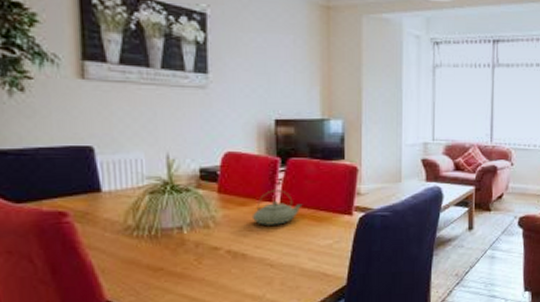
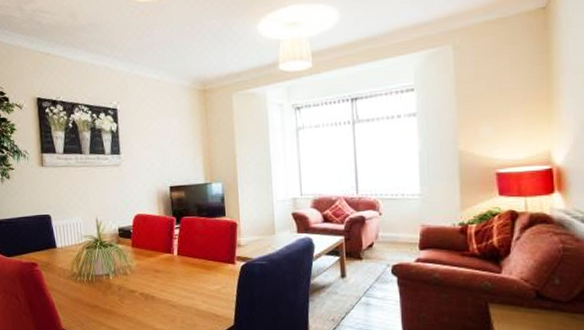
teapot: present [251,189,303,227] -> none [157,243,195,274]

